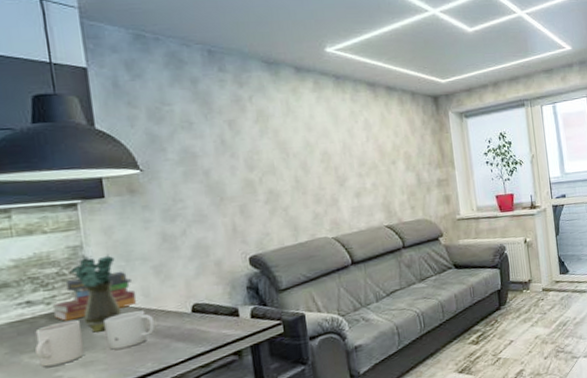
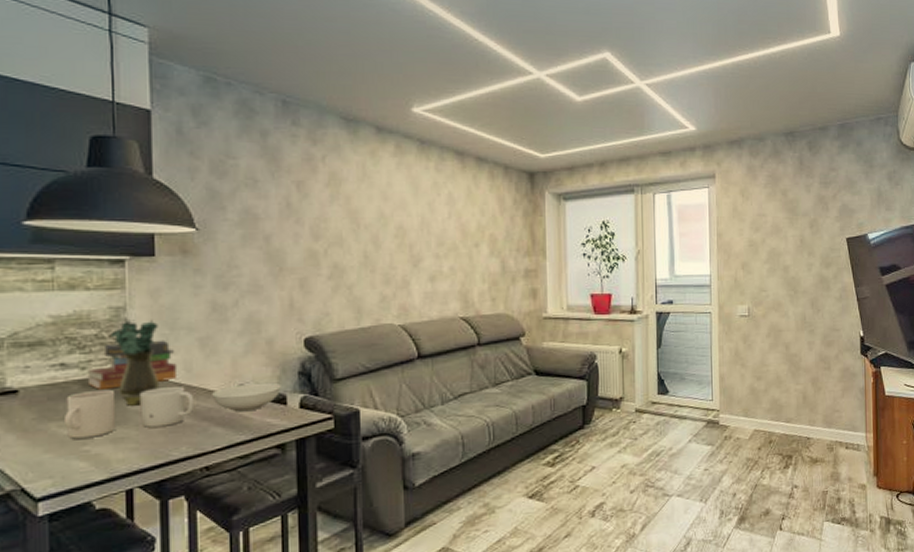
bowl: none [170,298,233,328] -> present [212,382,281,412]

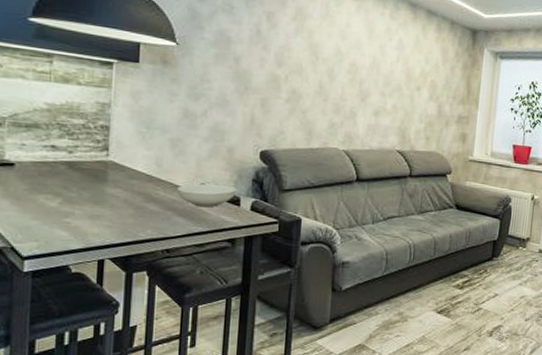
cup: present [63,389,116,439] -> none [50,172,96,212]
books: present [87,340,178,390] -> none [73,134,150,173]
vase: present [110,317,160,406] -> none [96,112,137,190]
mug: present [140,386,195,428] -> none [115,177,162,211]

